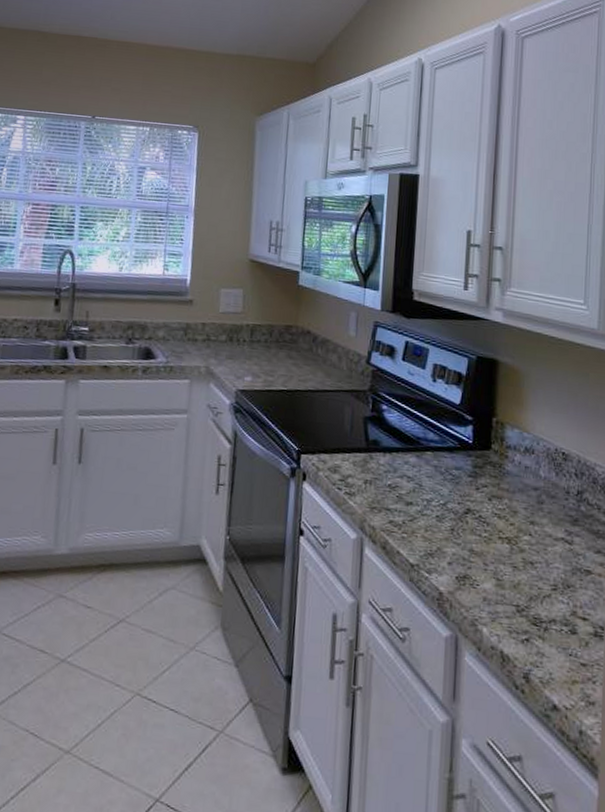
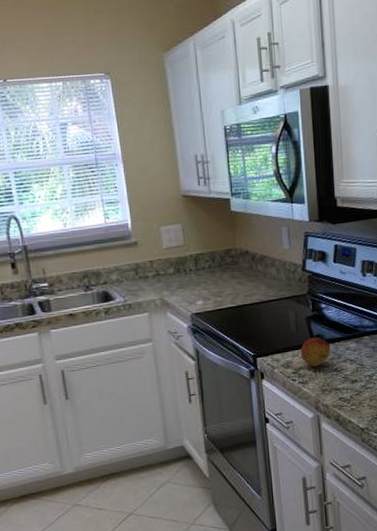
fruit: none [351,442,387,477] -> present [300,337,331,367]

